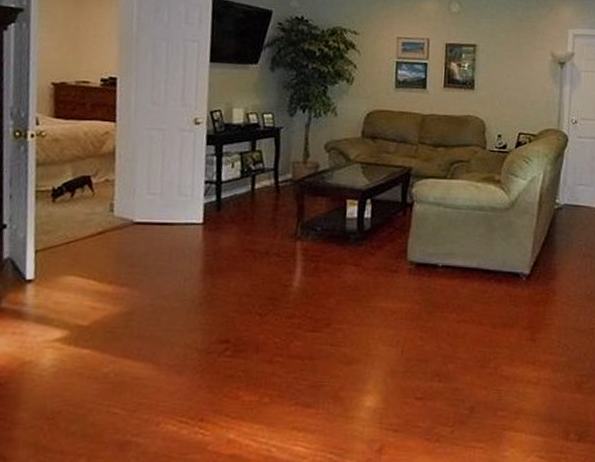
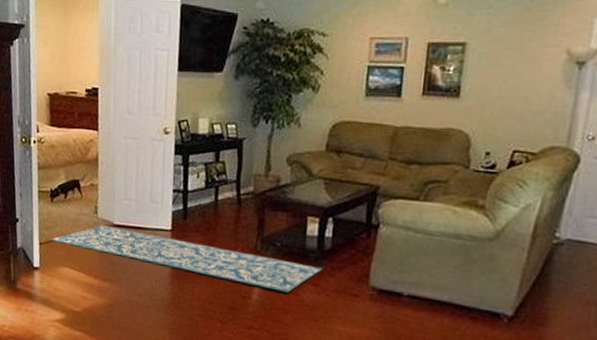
rug: none [51,224,363,276] -> present [51,225,322,293]

